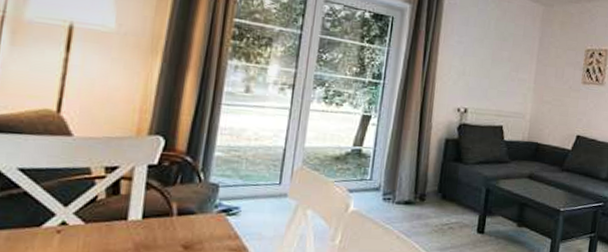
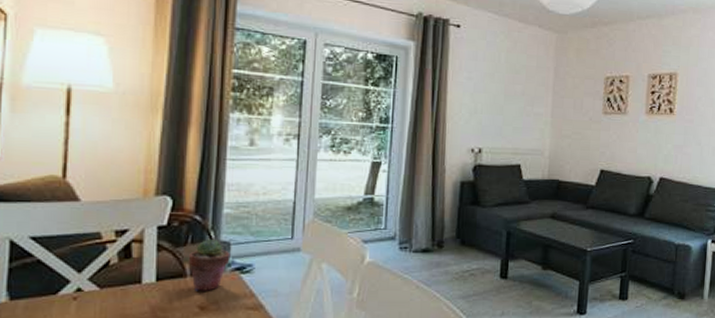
potted succulent: none [175,179,218,231] -> present [188,238,231,291]

